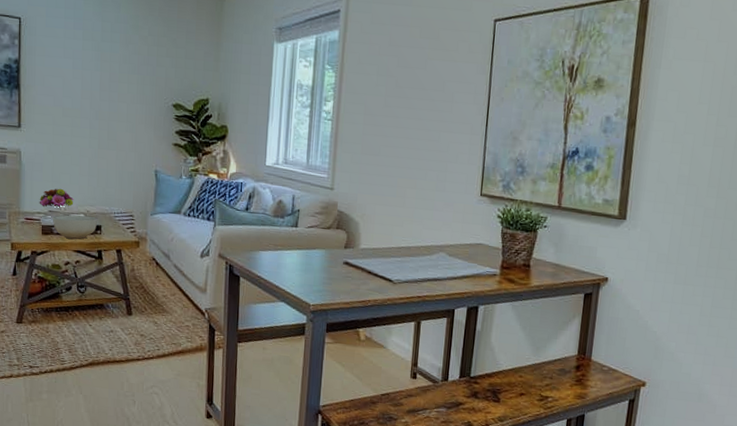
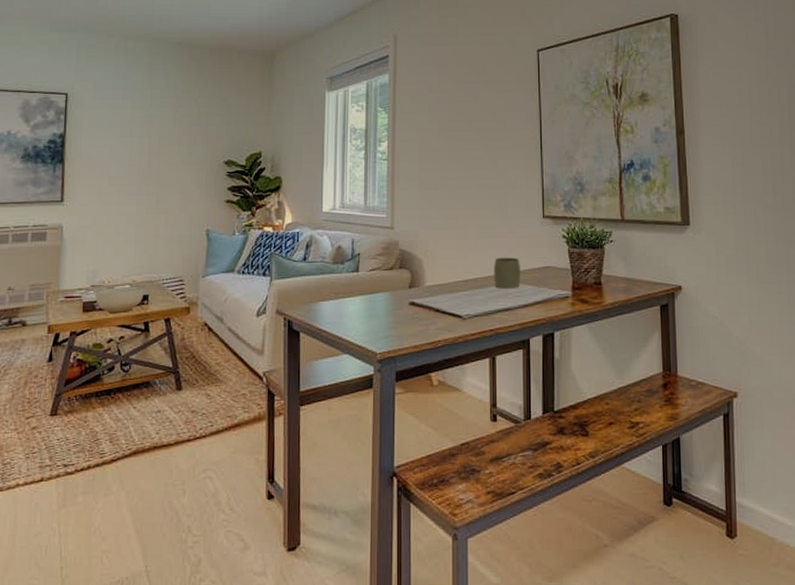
flower bouquet: present [39,188,74,208] -> none [80,260,119,283]
mug: none [426,229,454,261] -> present [493,257,521,290]

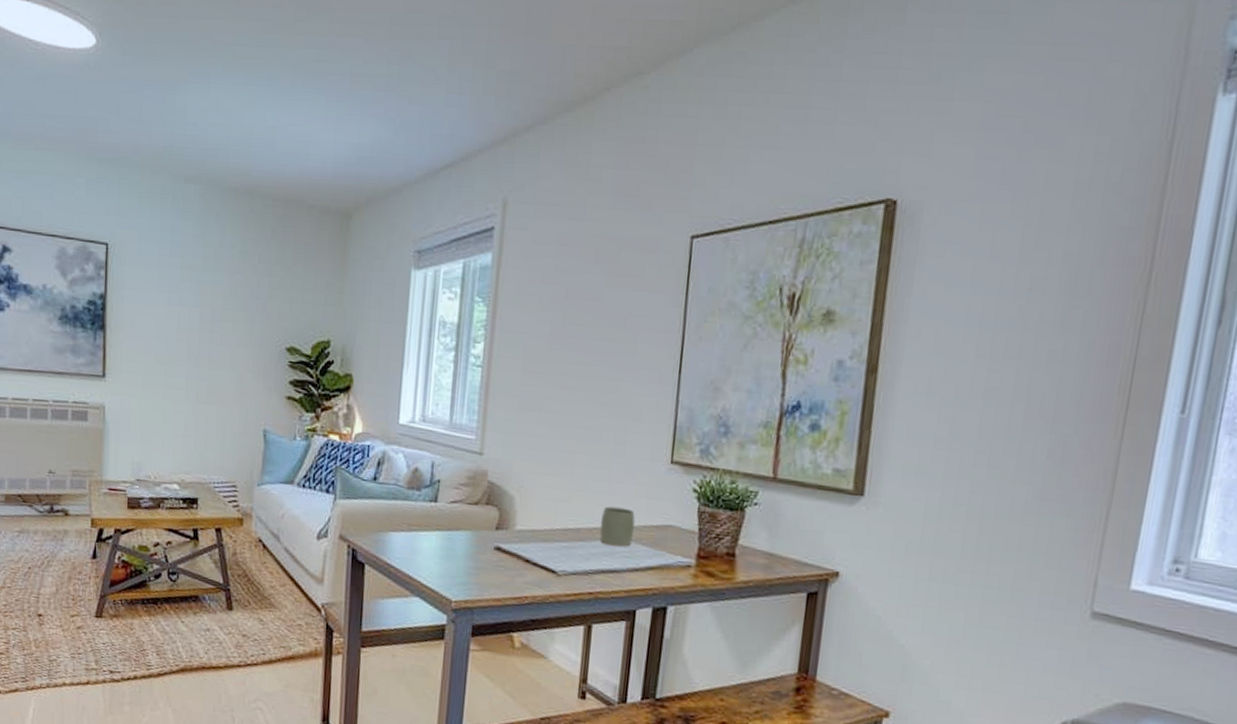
bowl: present [94,286,145,314] -> none [140,484,194,515]

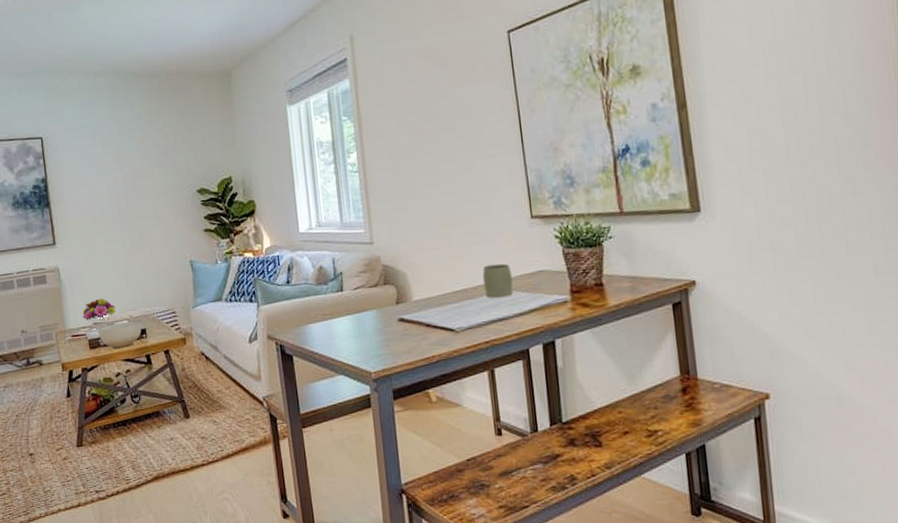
flower bouquet: none [125,452,166,476] -> present [82,298,116,321]
bowl: none [140,484,194,515] -> present [97,320,142,349]

